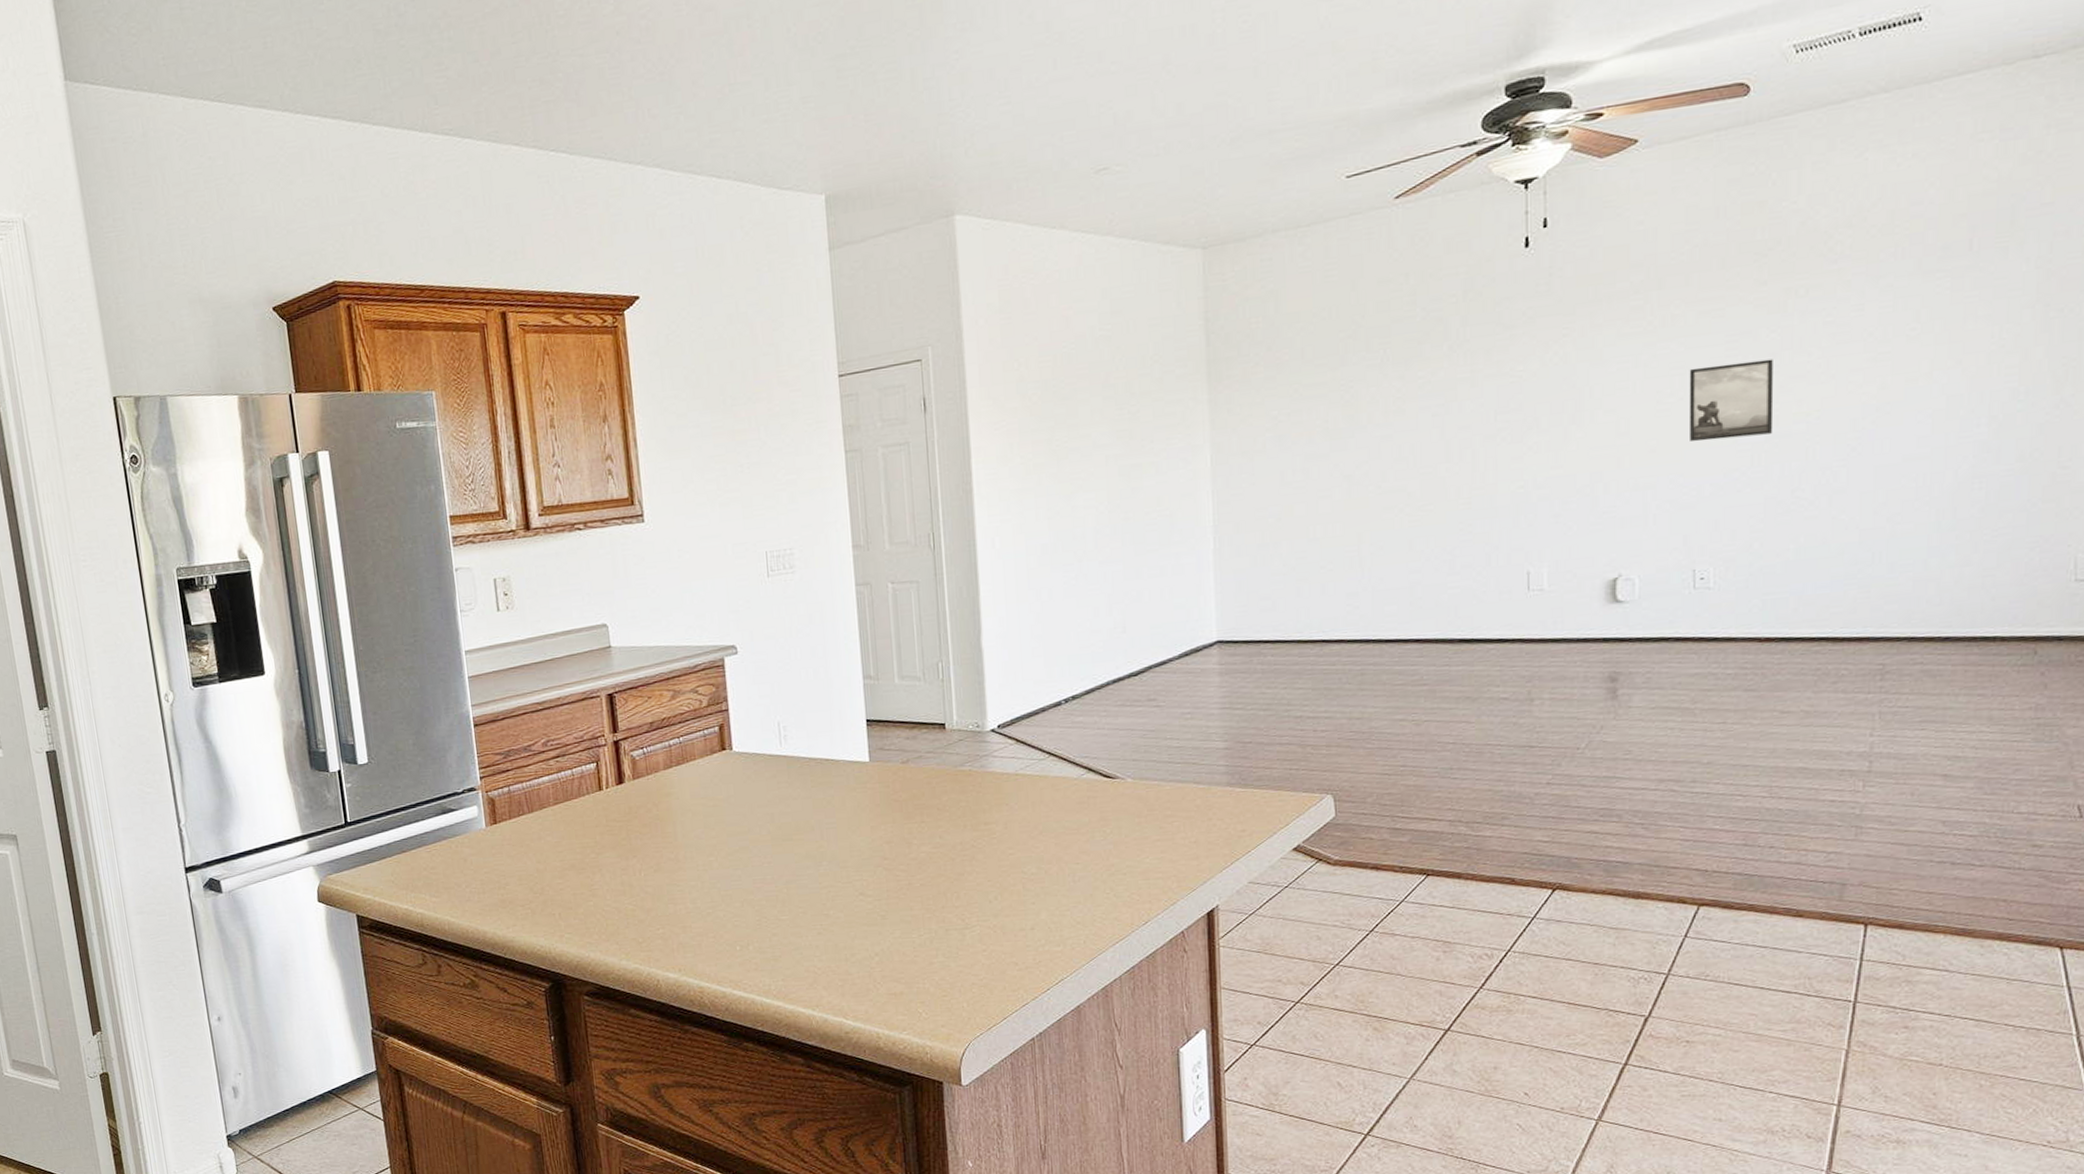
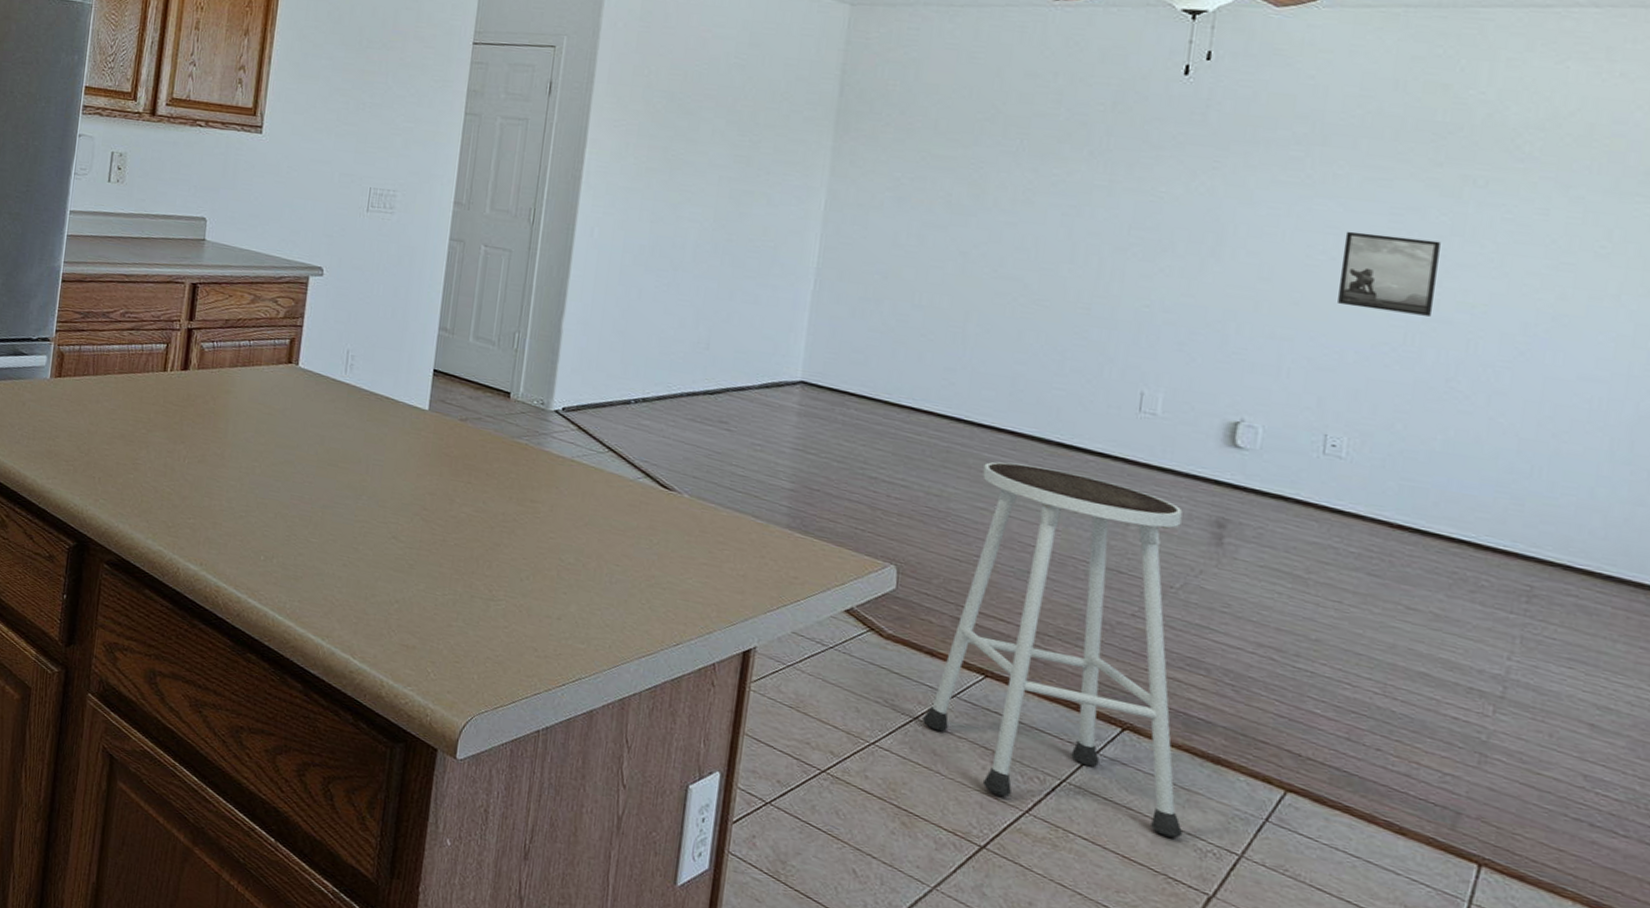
stool: none [1378,664,1617,980] -> present [923,461,1184,838]

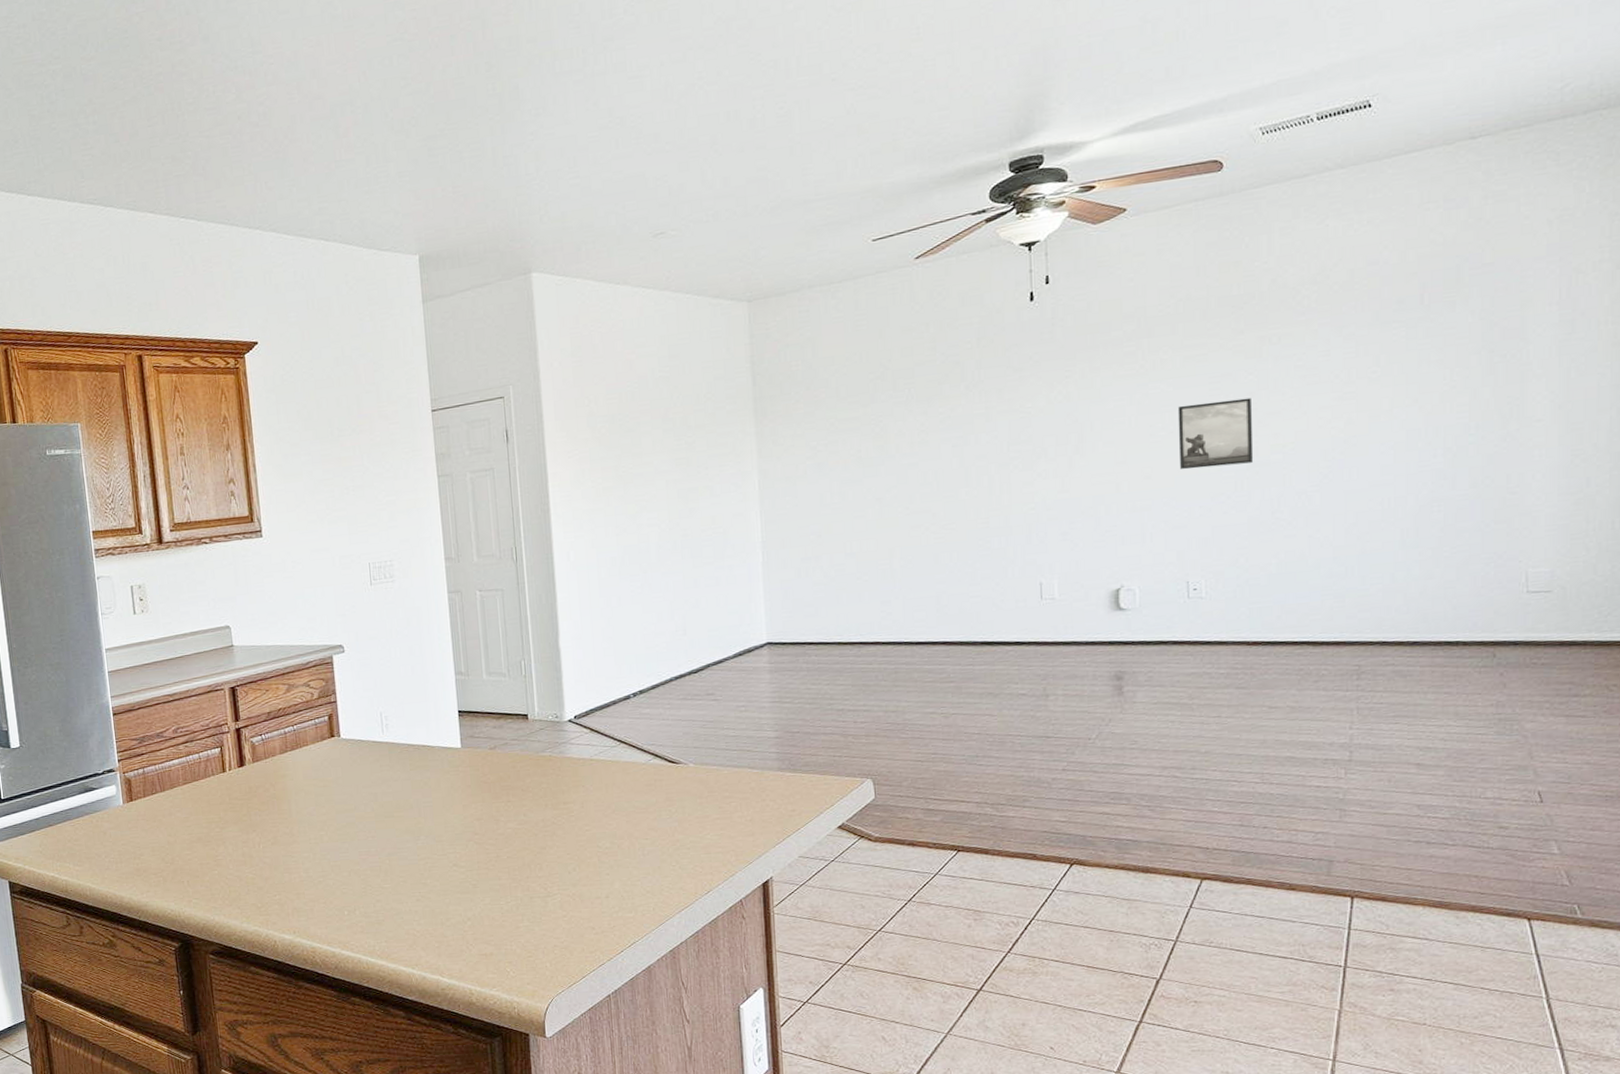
stool: present [923,461,1184,838] -> none [915,664,1130,945]

